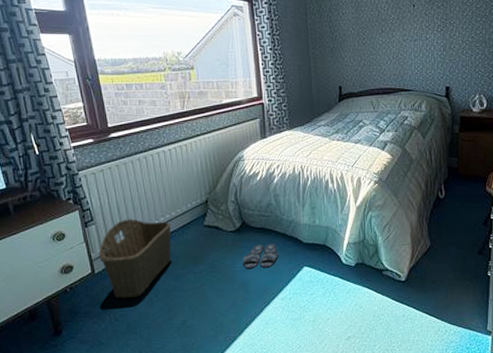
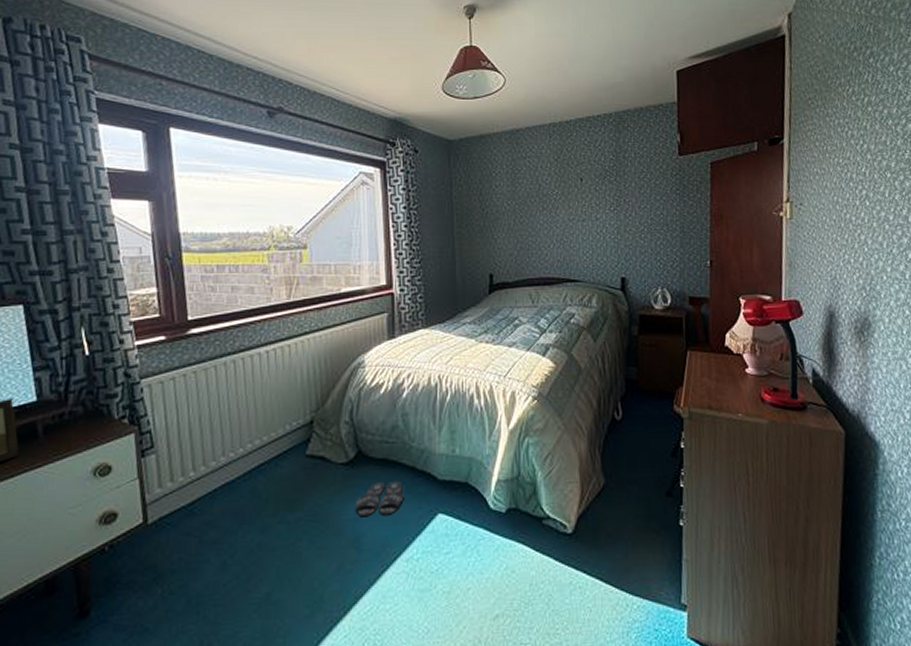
wicker basket: present [98,219,172,298] -> none [155,445,261,561]

